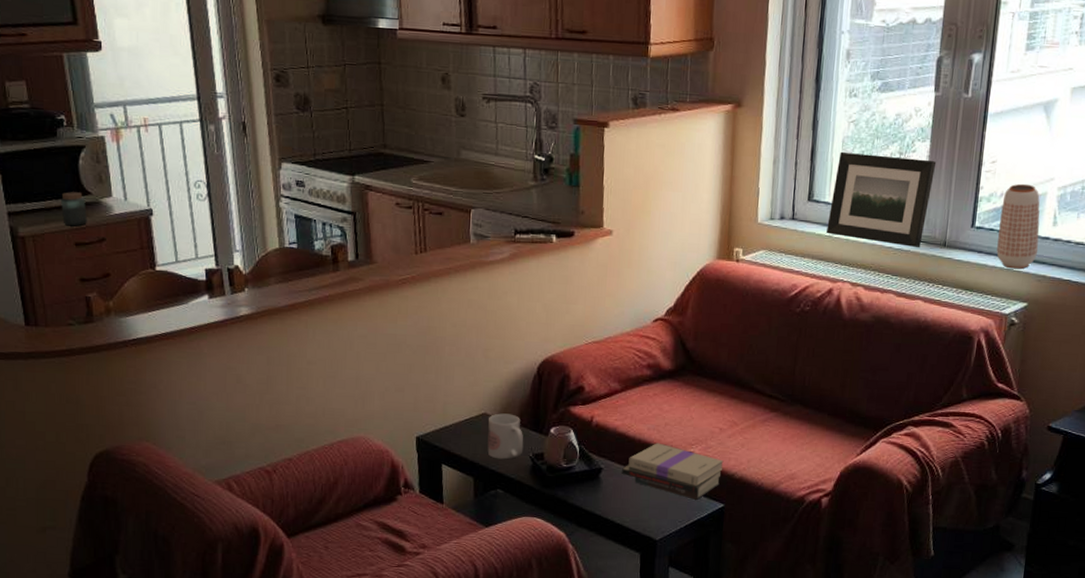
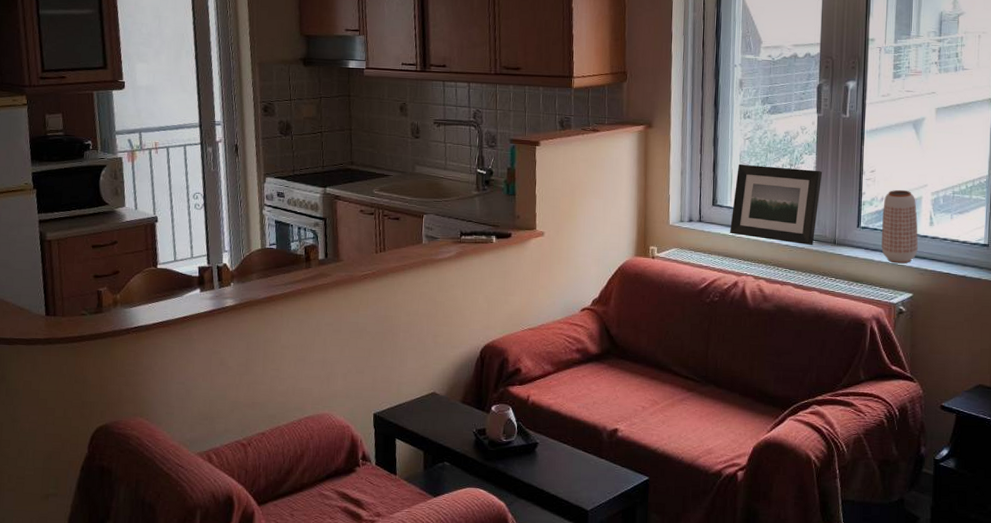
peanut butter: present [61,192,87,227] -> none [83,203,104,232]
mug: present [487,413,524,460] -> none [436,392,468,435]
books: present [622,443,724,500] -> none [555,420,647,473]

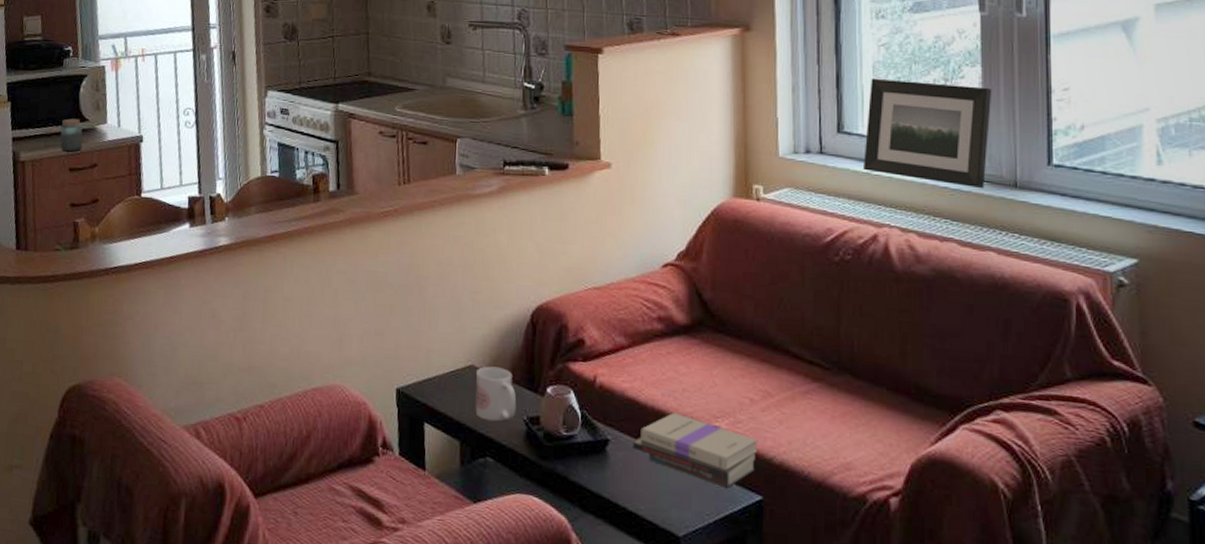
peanut butter: none [83,203,104,232] -> present [60,118,83,152]
mug: none [436,392,468,435] -> present [475,366,517,422]
books: none [555,420,647,473] -> present [633,412,758,488]
vase: present [881,189,918,264] -> none [1084,114,1141,217]

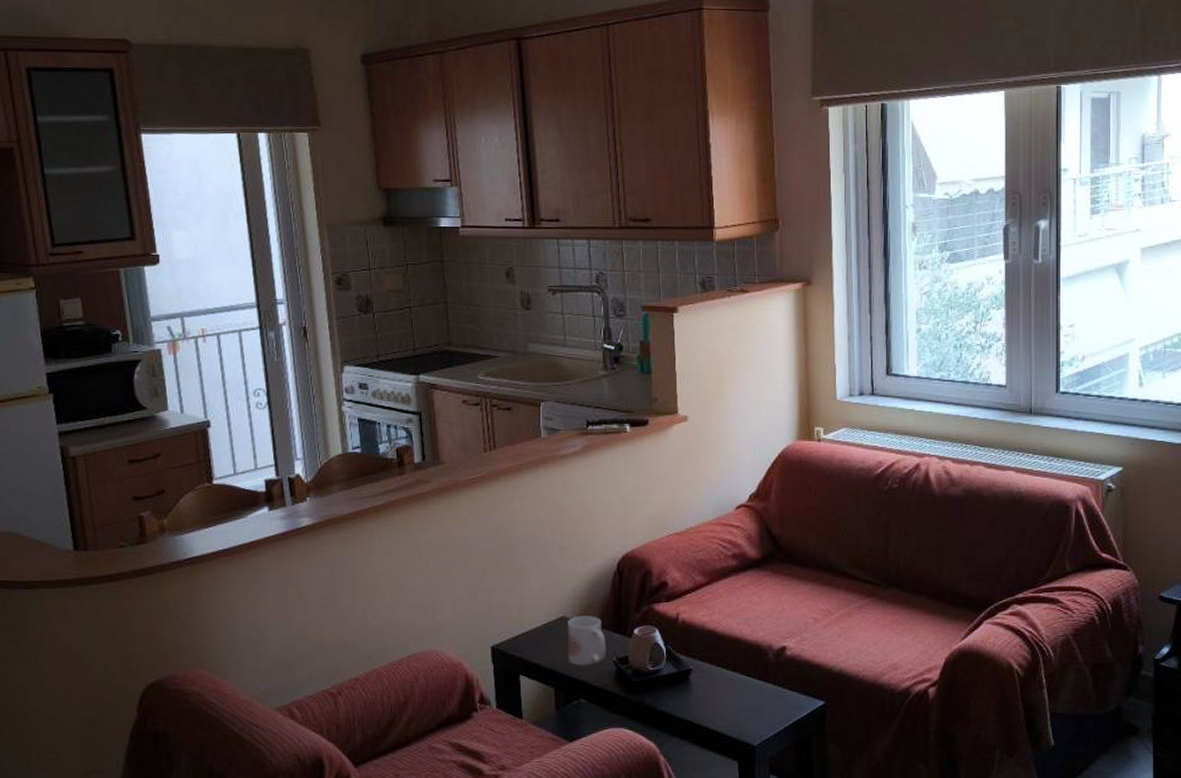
peanut butter: present [60,118,83,152] -> none [115,407,142,443]
books: present [633,412,758,488] -> none [713,638,821,698]
picture frame: present [864,78,992,189] -> none [908,323,1014,417]

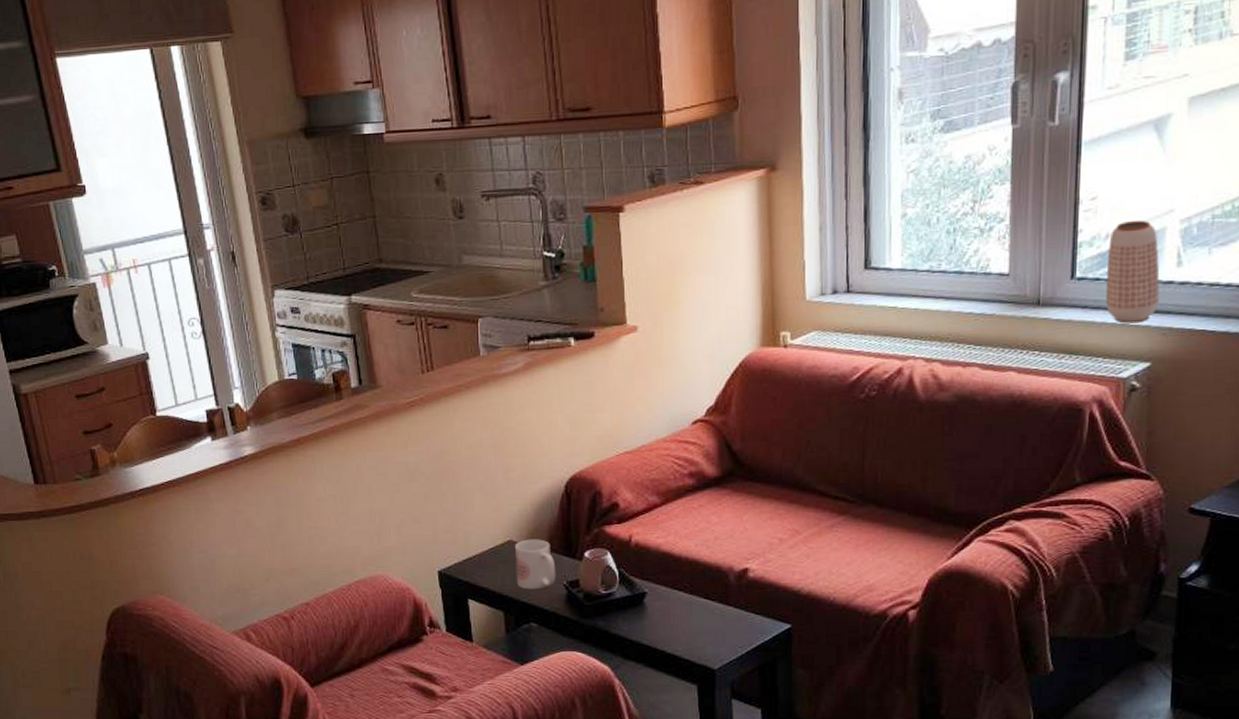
vase: none [1085,345,1126,433] -> present [1106,220,1160,324]

